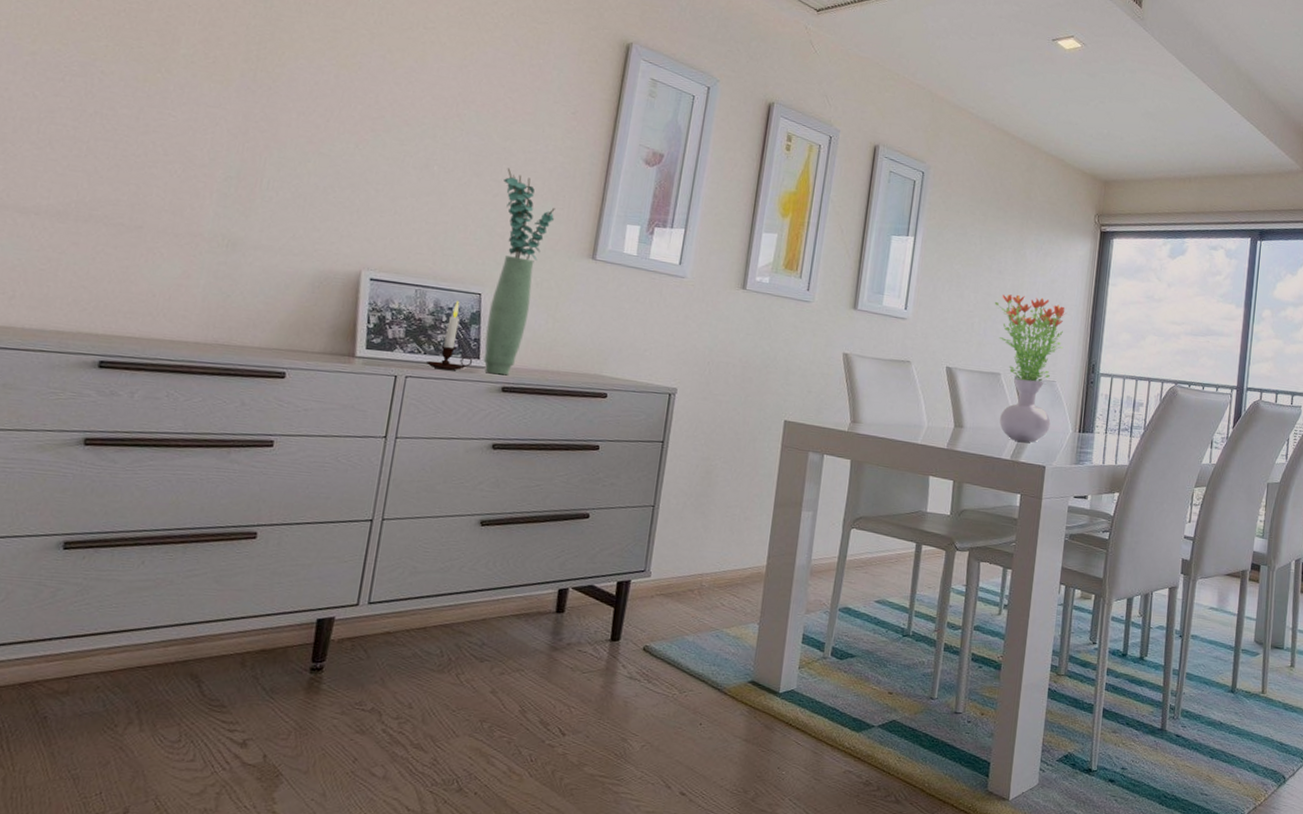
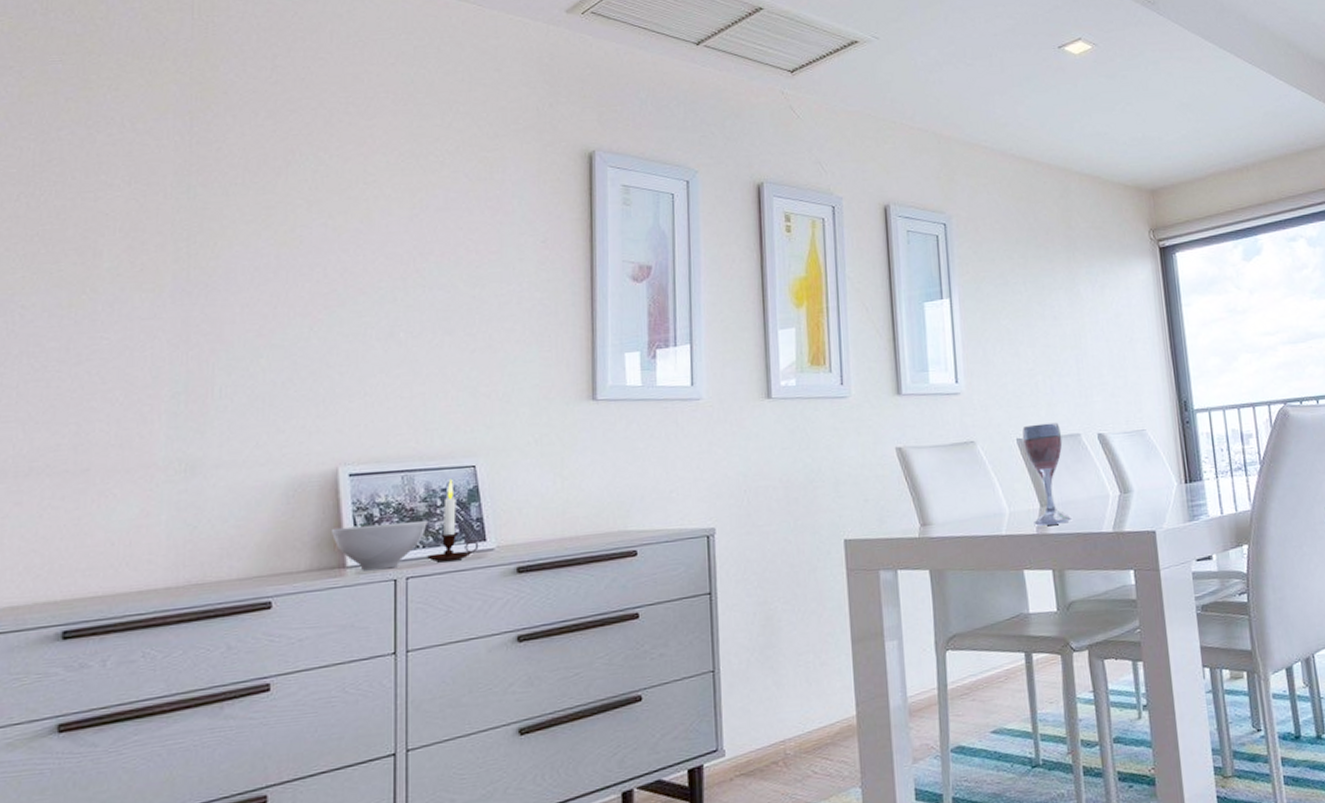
bowl: none [346,321,432,365] -> present [331,521,427,570]
vase: present [483,168,555,376] -> none [479,317,542,555]
cup: none [946,357,985,445] -> present [1022,422,1071,526]
flower arrangement: present [994,294,1066,443] -> none [1056,337,1151,509]

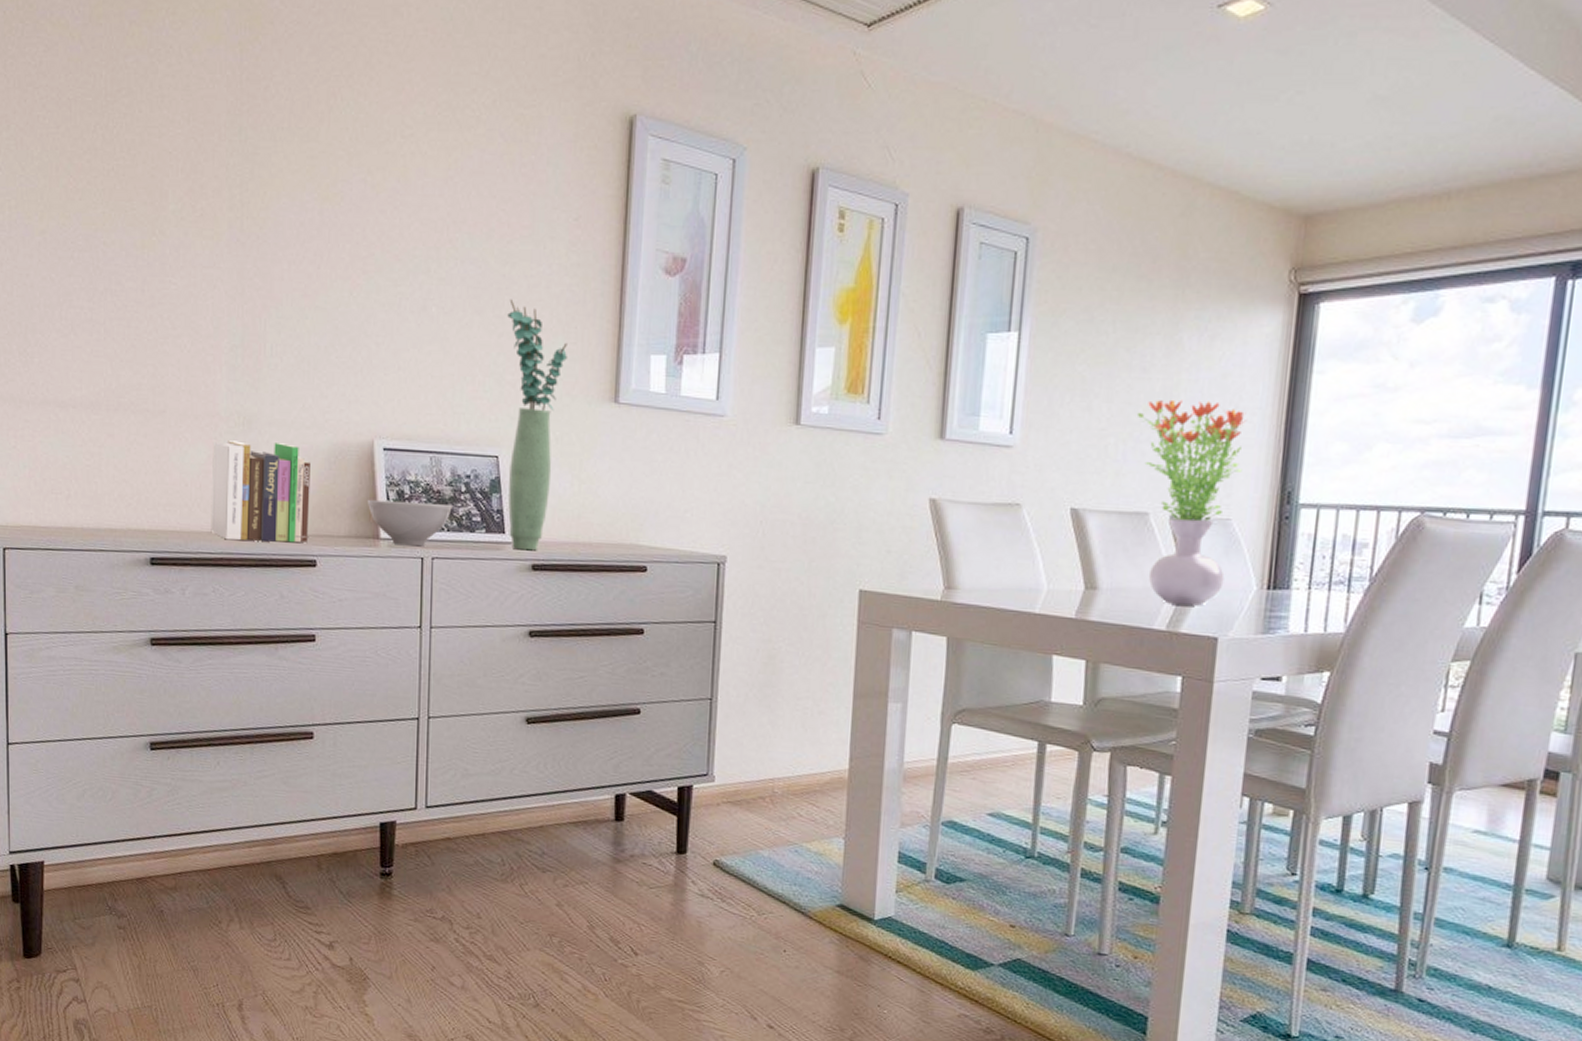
books: none [142,484,265,597] -> present [211,440,310,543]
candle: present [427,478,479,562] -> none [451,466,498,549]
vase: none [479,317,542,555] -> present [507,299,567,551]
cup: present [1022,422,1071,526] -> none [1074,494,1126,612]
flower arrangement: none [1056,337,1151,509] -> present [1136,399,1246,606]

